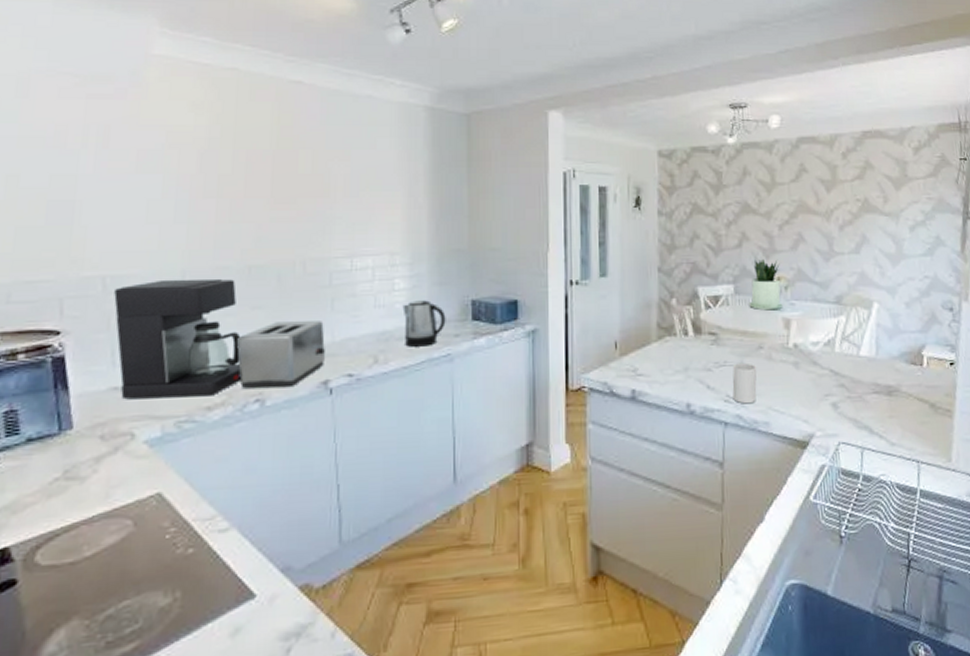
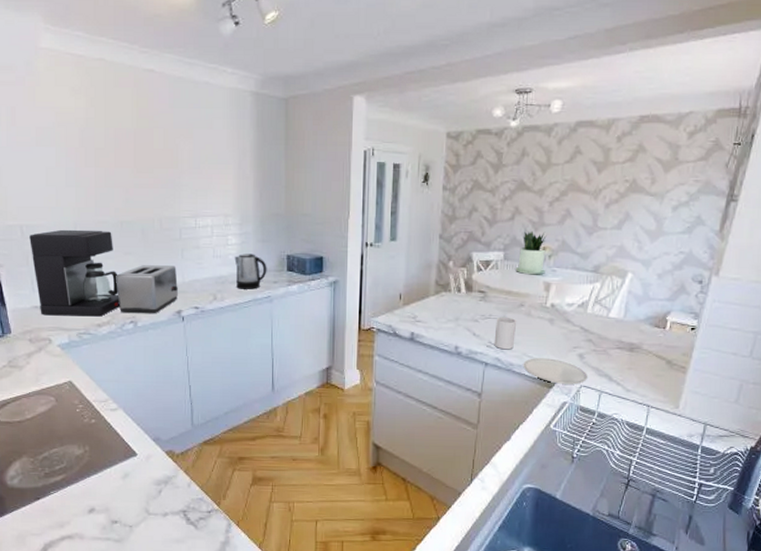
plate: none [769,410,846,443] -> present [523,358,588,385]

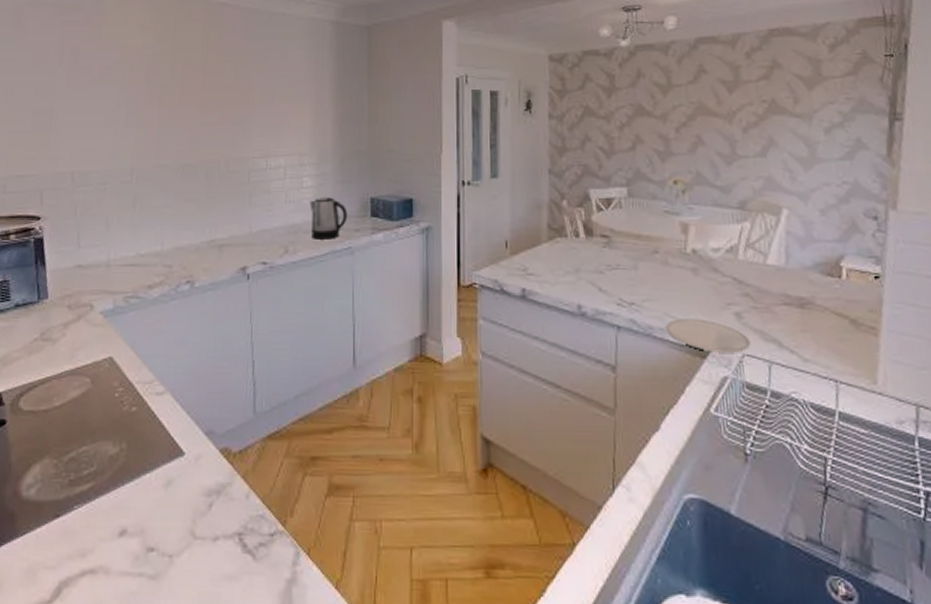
coffee maker: present [29,229,119,317] -> none [80,175,176,276]
toaster: present [116,265,178,313] -> none [172,214,244,271]
cup: present [494,317,517,350] -> none [625,266,652,309]
planter: present [515,230,547,275] -> none [643,161,680,214]

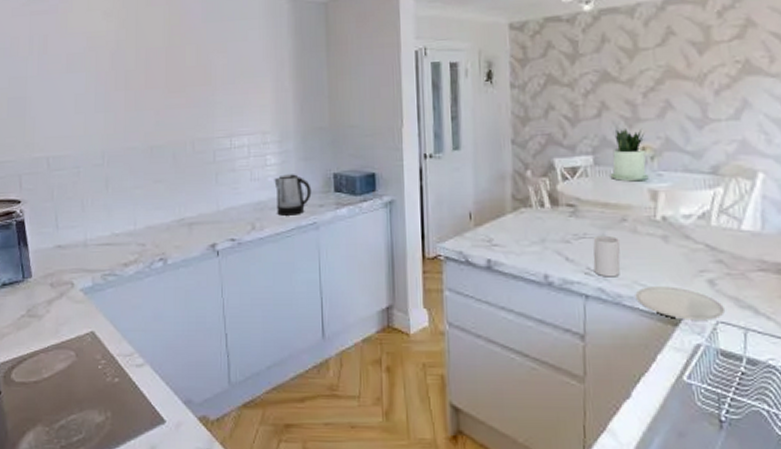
cup: none [625,266,652,309] -> present [593,235,621,277]
planter: none [643,161,680,214] -> present [610,127,649,182]

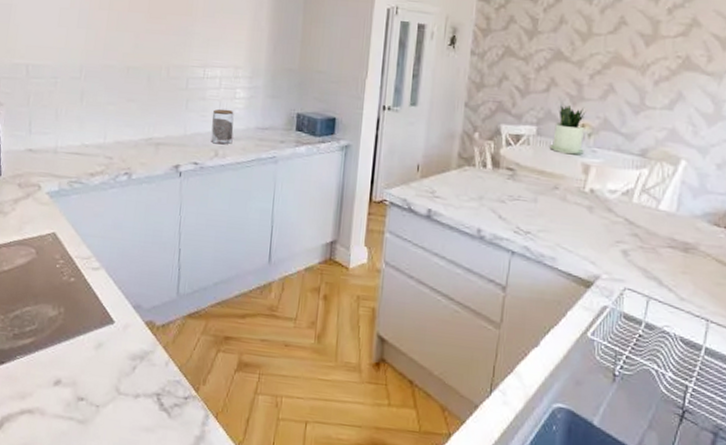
jar: none [244,178,269,217] -> present [211,109,234,145]
kettle: present [274,174,312,216] -> none [240,108,275,148]
cup: present [593,235,621,277] -> none [522,199,550,239]
plate: present [635,286,726,320] -> none [556,250,634,286]

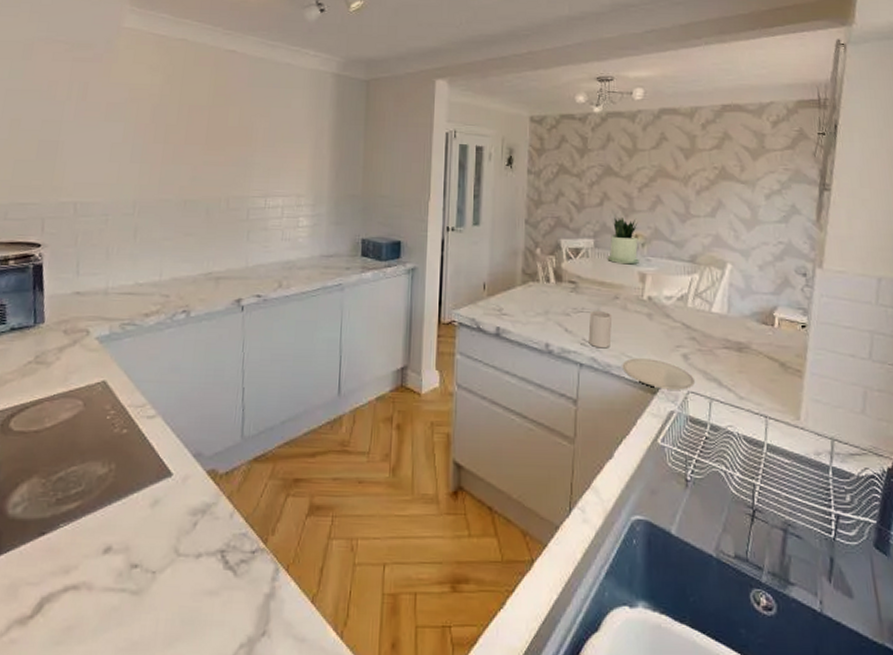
jar: present [211,109,234,145] -> none [274,238,298,275]
cup: none [522,199,550,239] -> present [588,310,613,349]
plate: none [556,250,634,286] -> present [622,358,696,390]

